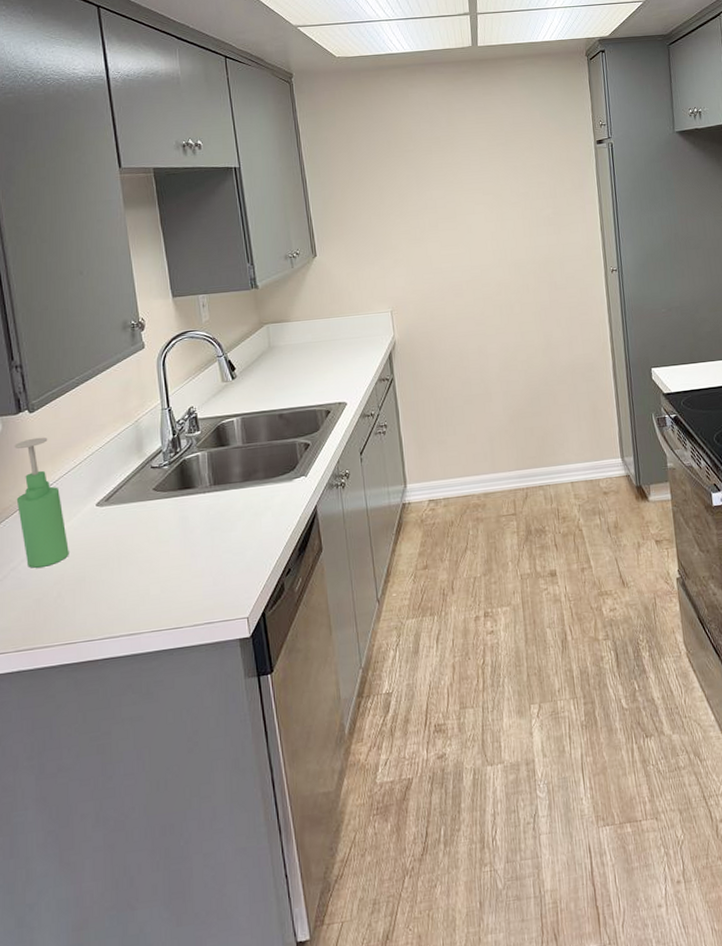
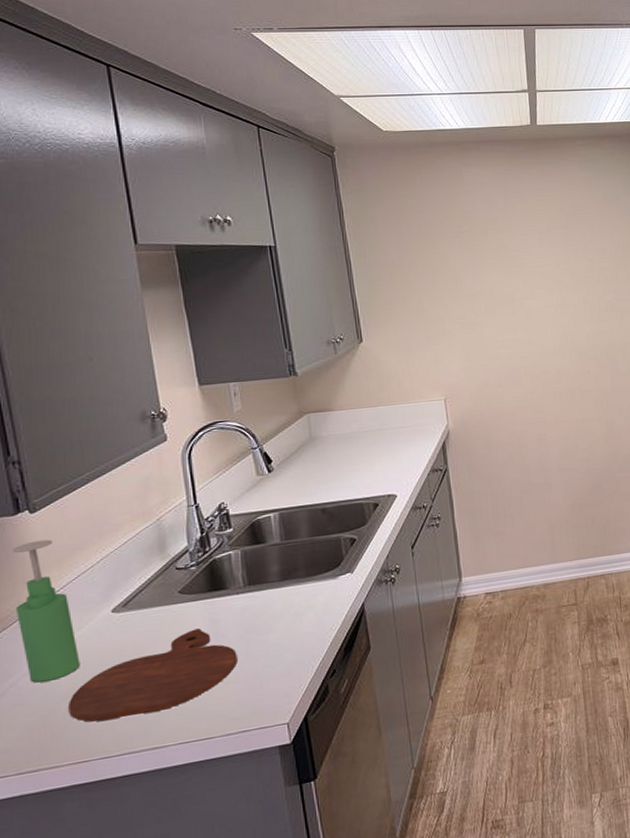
cutting board: none [59,524,204,607] -> present [68,628,238,722]

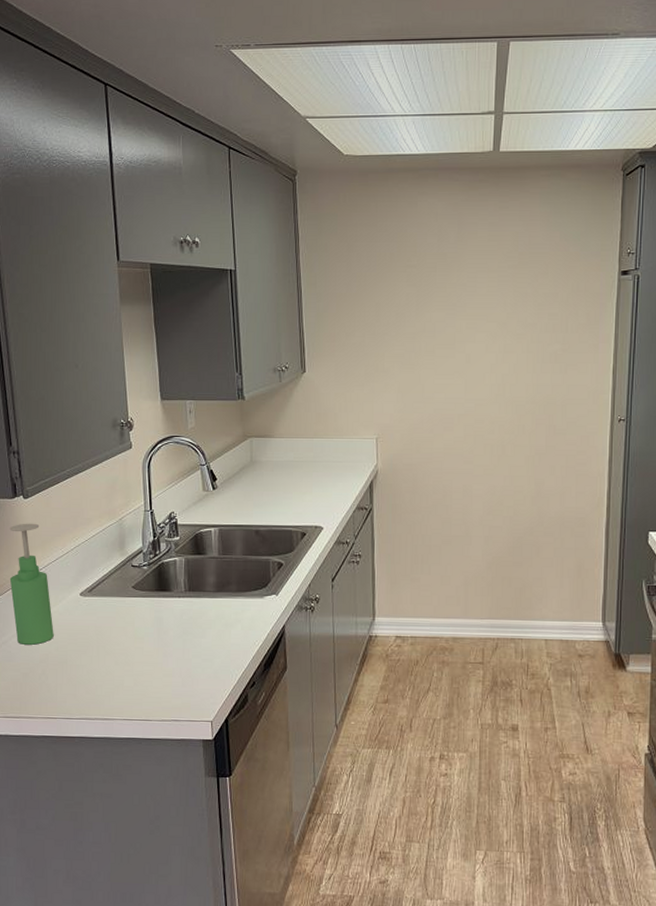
cutting board: present [68,628,238,722] -> none [44,622,175,688]

